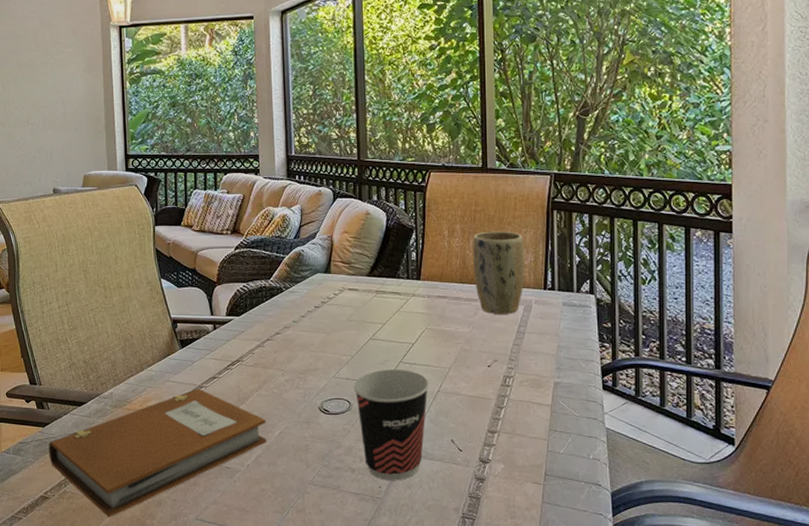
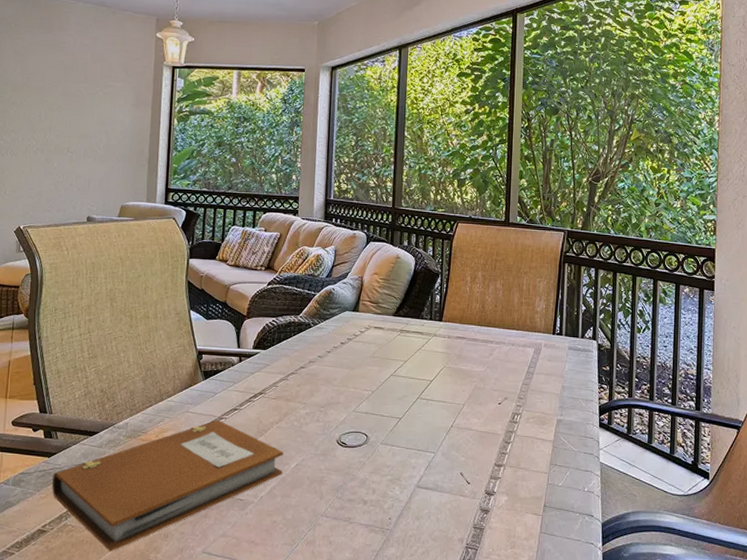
cup: present [353,369,430,481] -> none [371,405,444,512]
plant pot: present [473,231,525,314] -> none [491,279,538,356]

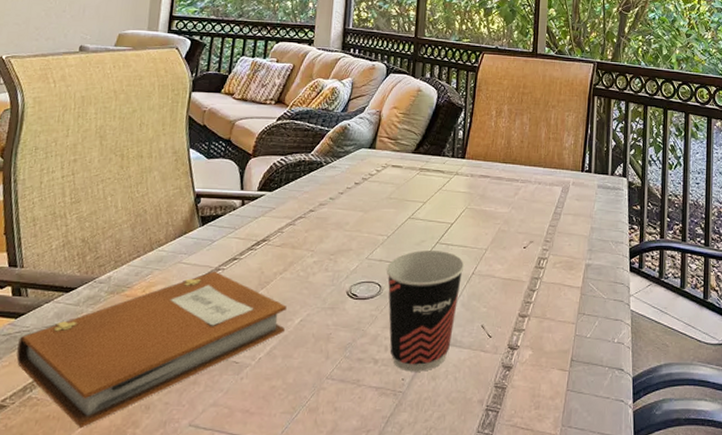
cup: none [371,405,444,512] -> present [386,250,465,372]

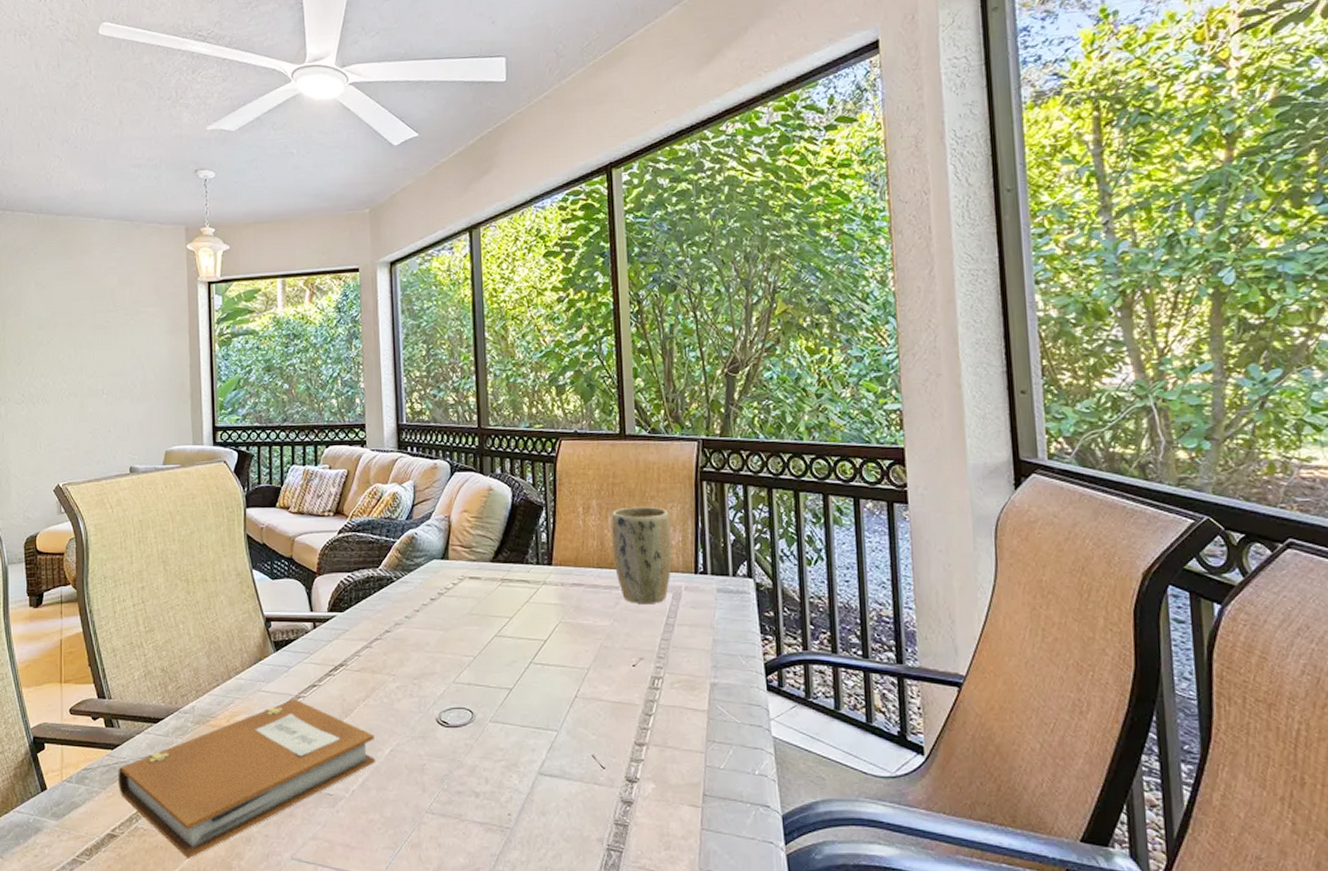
cup: present [386,250,465,372] -> none [476,672,565,806]
plant pot: none [517,113,566,195] -> present [611,506,672,603]

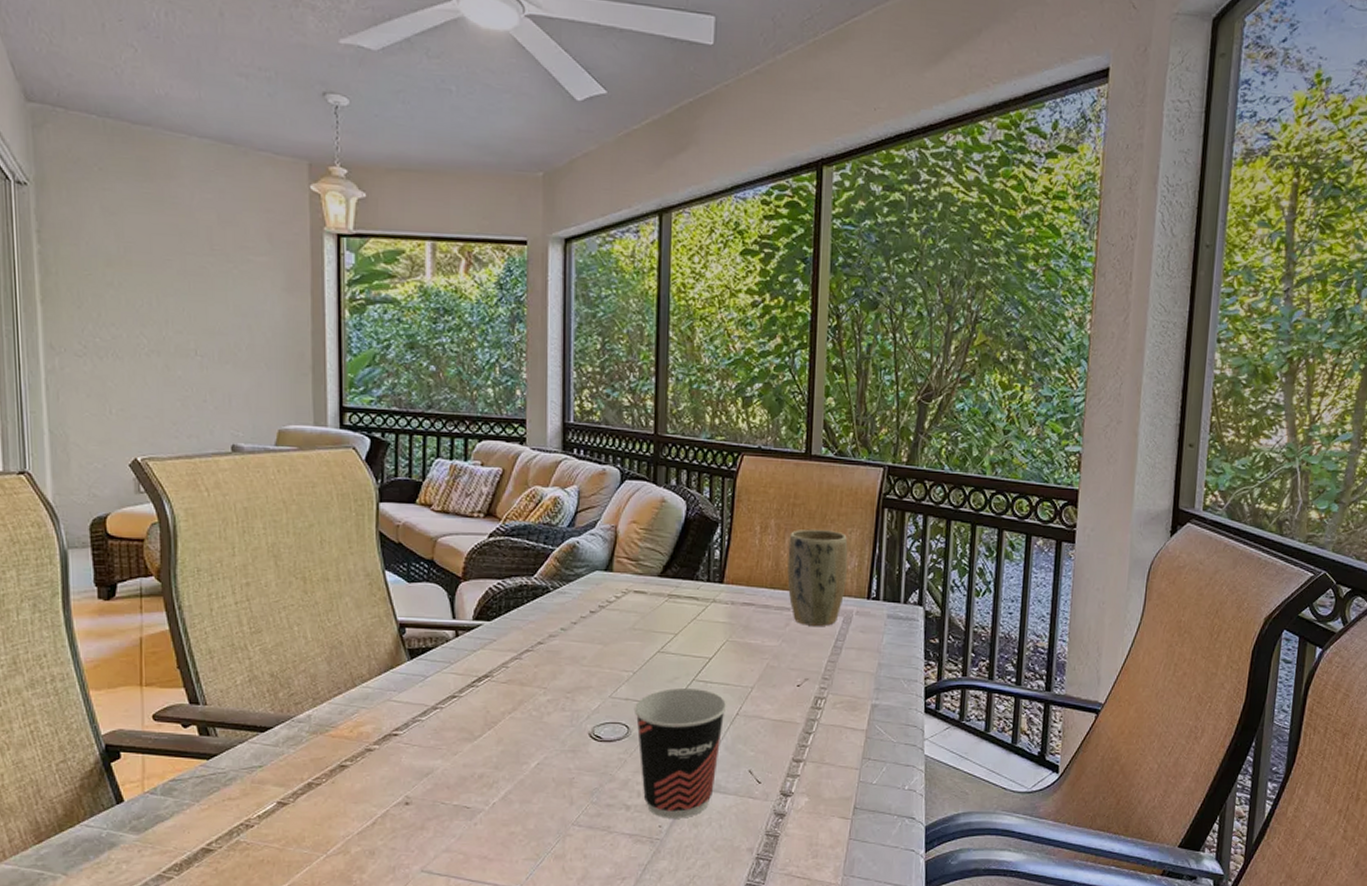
notebook: present [118,699,375,859] -> none [215,709,520,873]
cup: none [476,672,565,806] -> present [633,688,727,818]

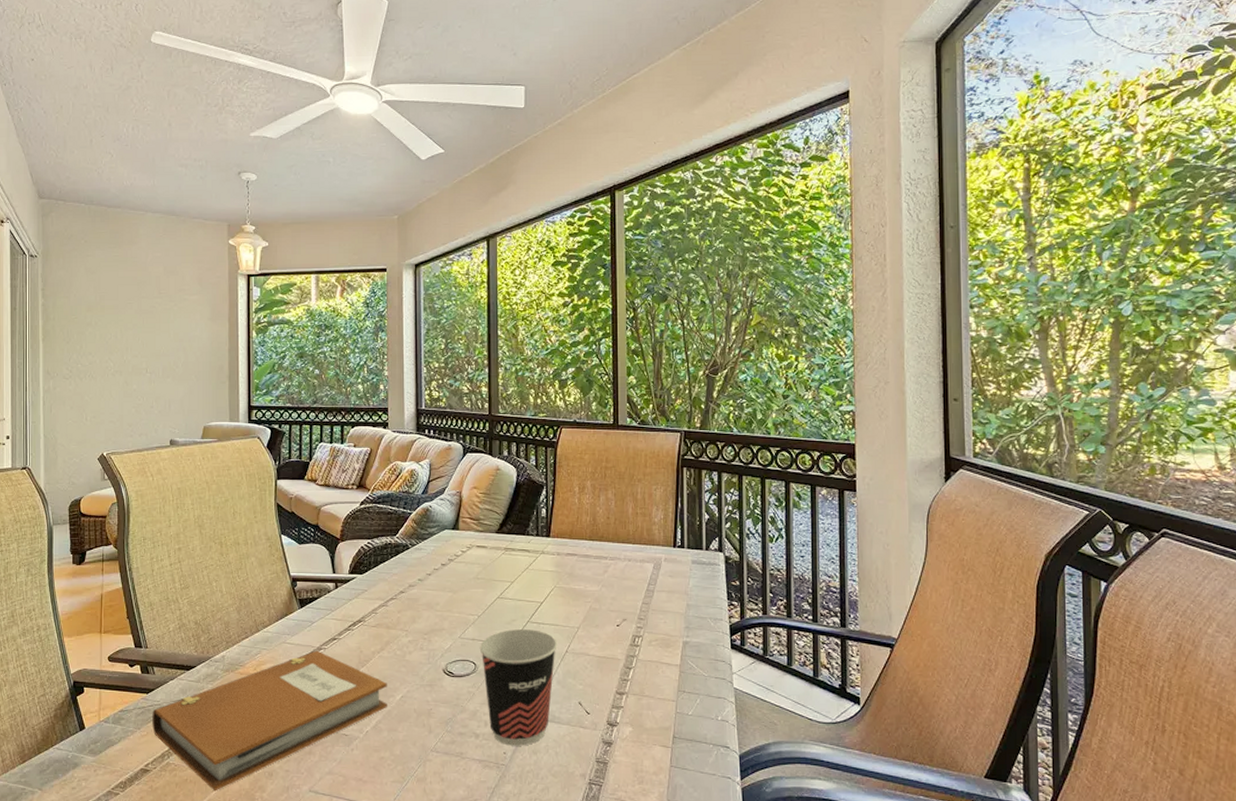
notebook: none [215,709,520,873] -> present [152,650,387,791]
plant pot: present [787,529,848,626] -> none [603,487,654,572]

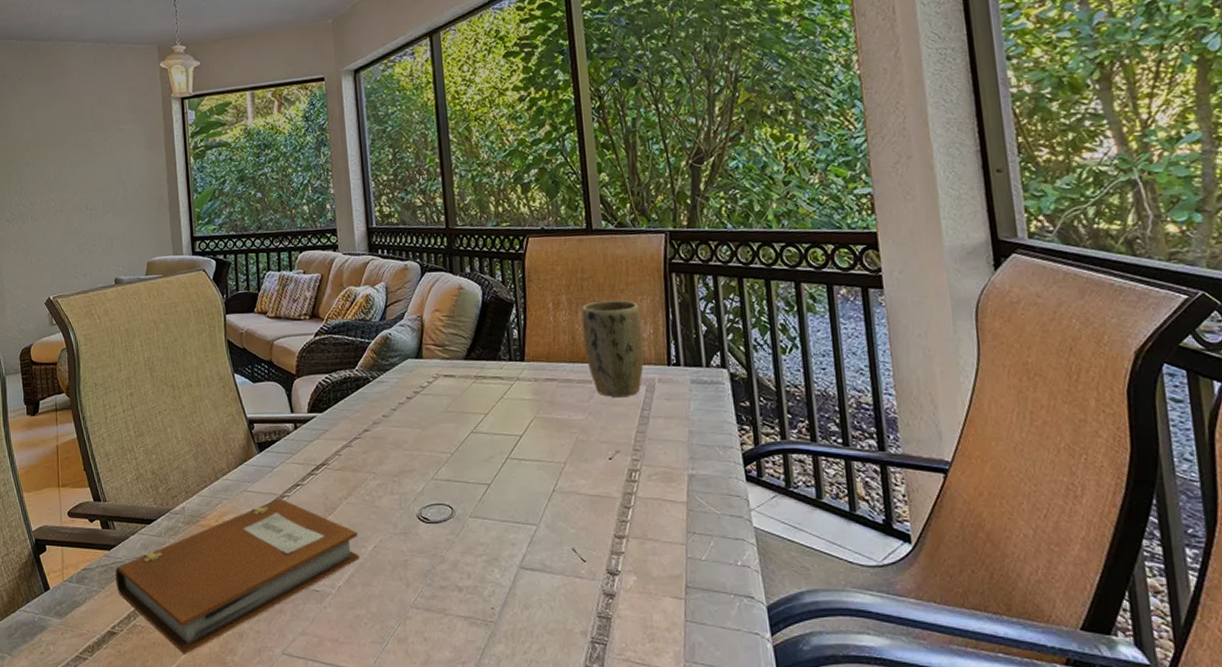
cup: present [479,629,558,746] -> none [455,467,543,600]
plant pot: none [603,487,654,572] -> present [581,300,644,397]

